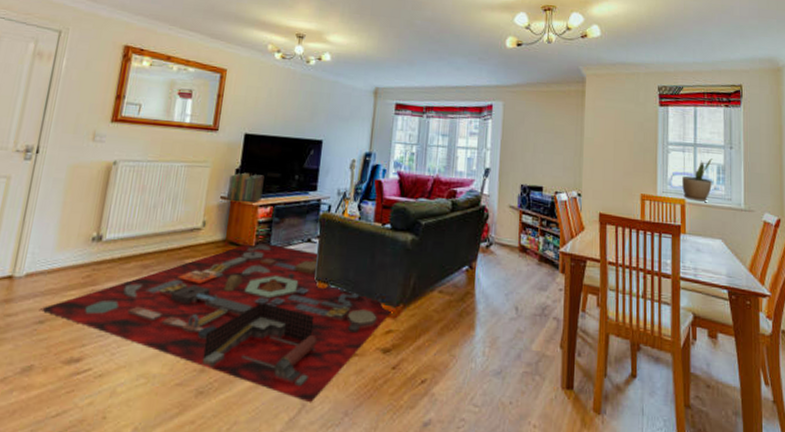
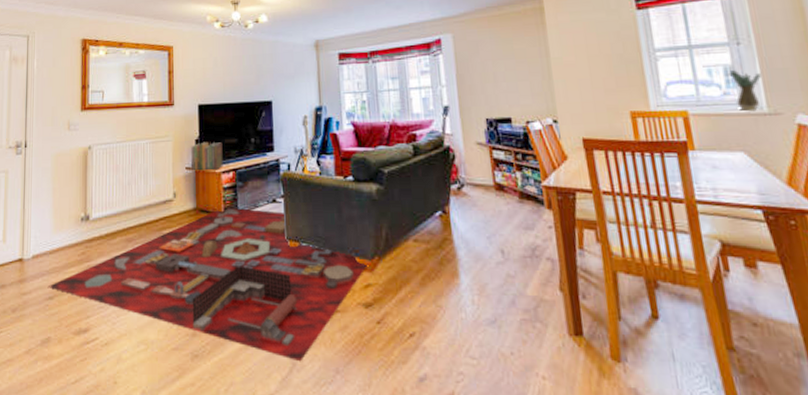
potted plant: present [682,158,713,202] -> none [679,59,721,111]
vase: none [720,170,743,207] -> present [728,70,761,112]

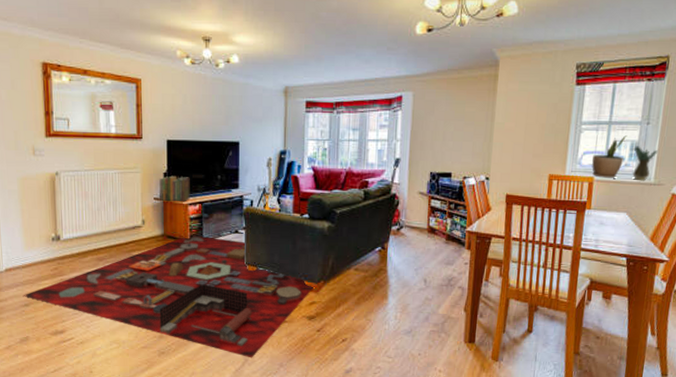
potted plant: none [679,59,721,111] -> present [592,135,627,178]

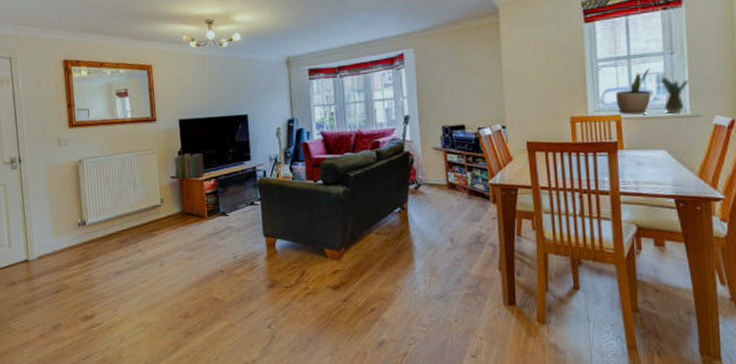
area rug: present [24,235,315,358] -> none [54,210,336,335]

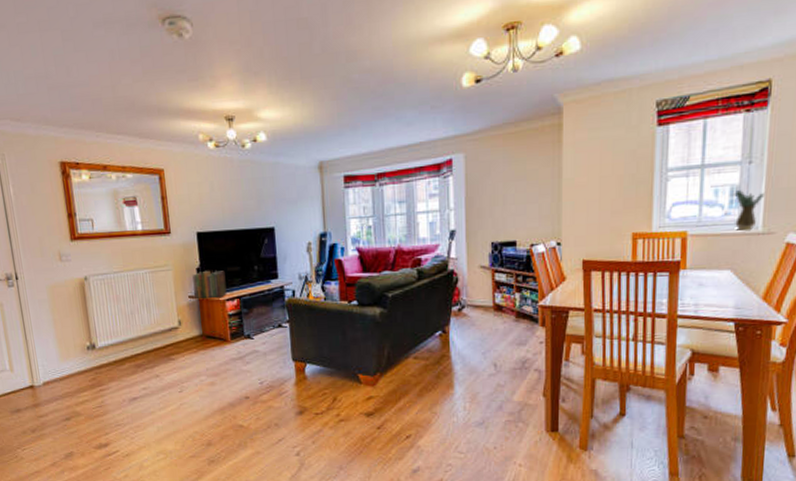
potted plant: present [616,68,652,115] -> none [684,179,725,232]

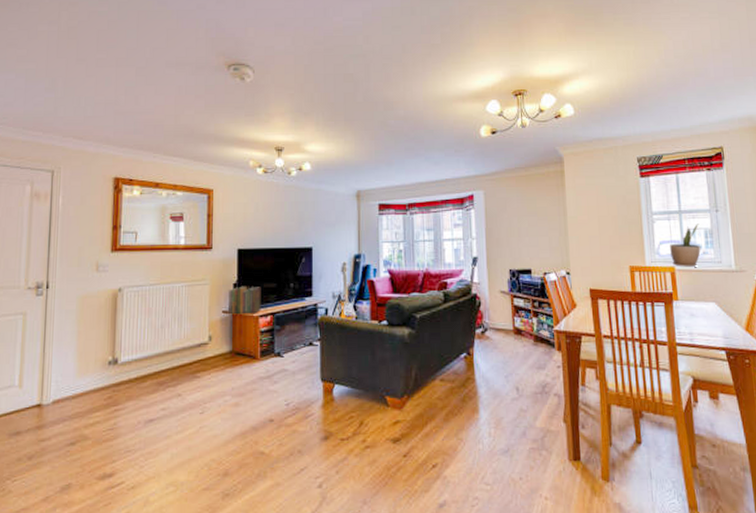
potted plant: none [684,179,725,232] -> present [670,224,701,267]
vase: present [734,190,764,232] -> none [708,233,732,269]

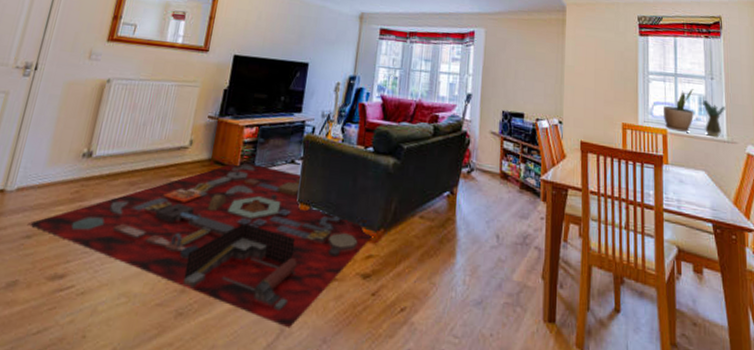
area rug: none [70,350,398,496] -> present [29,161,374,329]
books: present [227,286,261,315] -> none [214,92,251,124]
vase: none [708,233,732,269] -> present [702,100,725,138]

